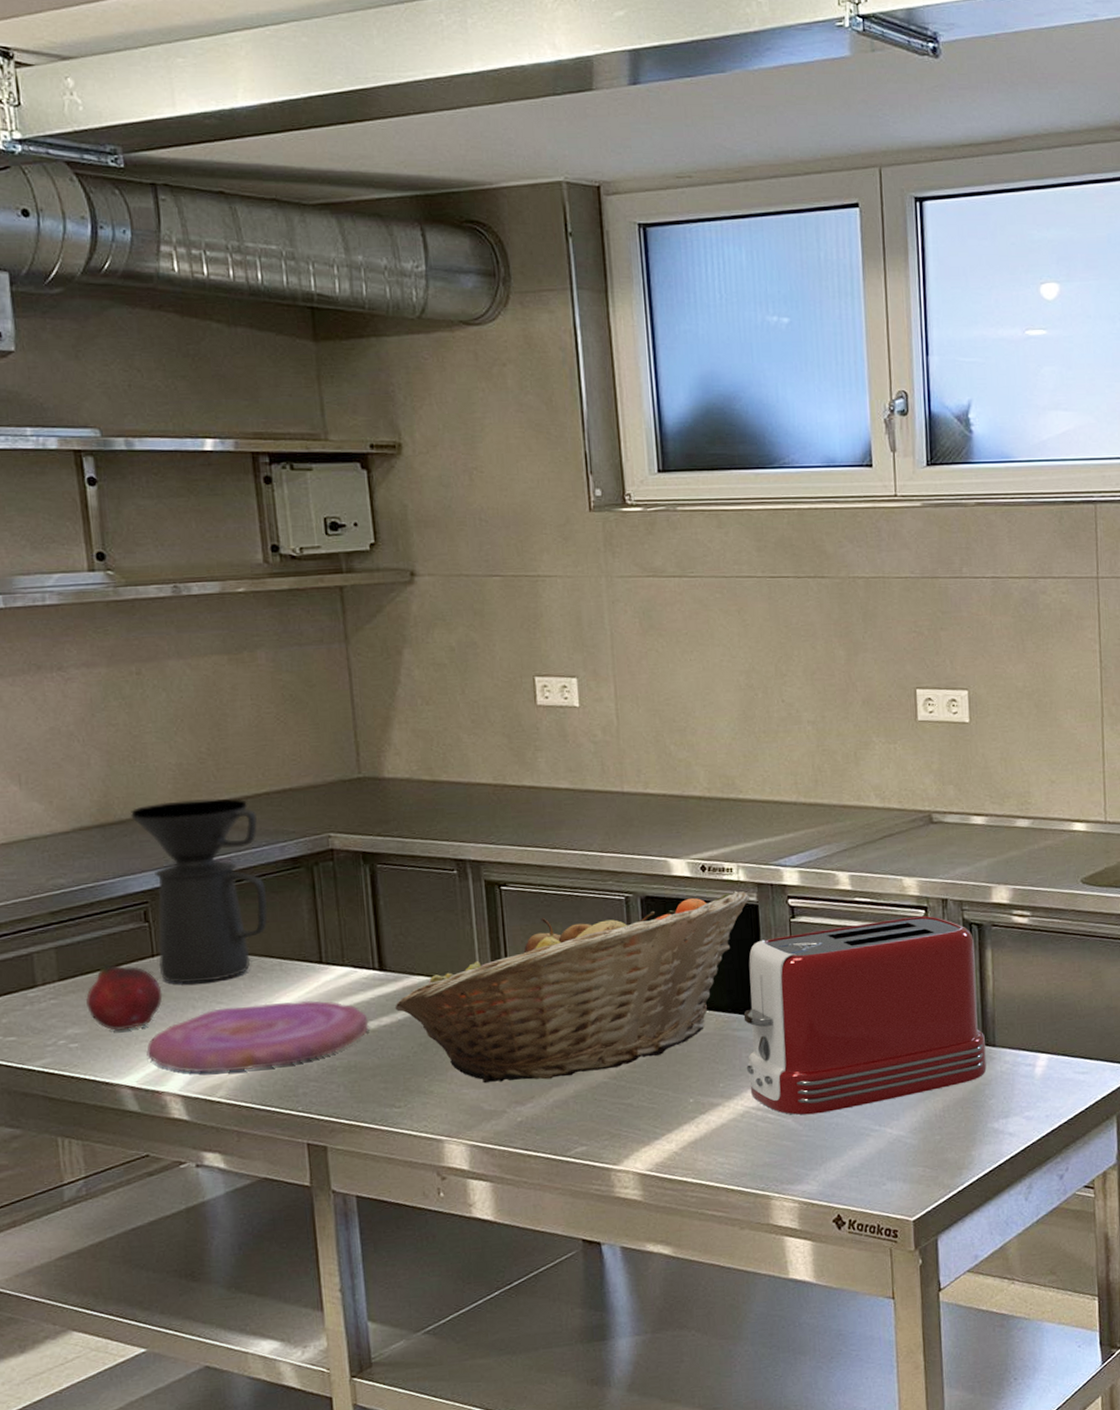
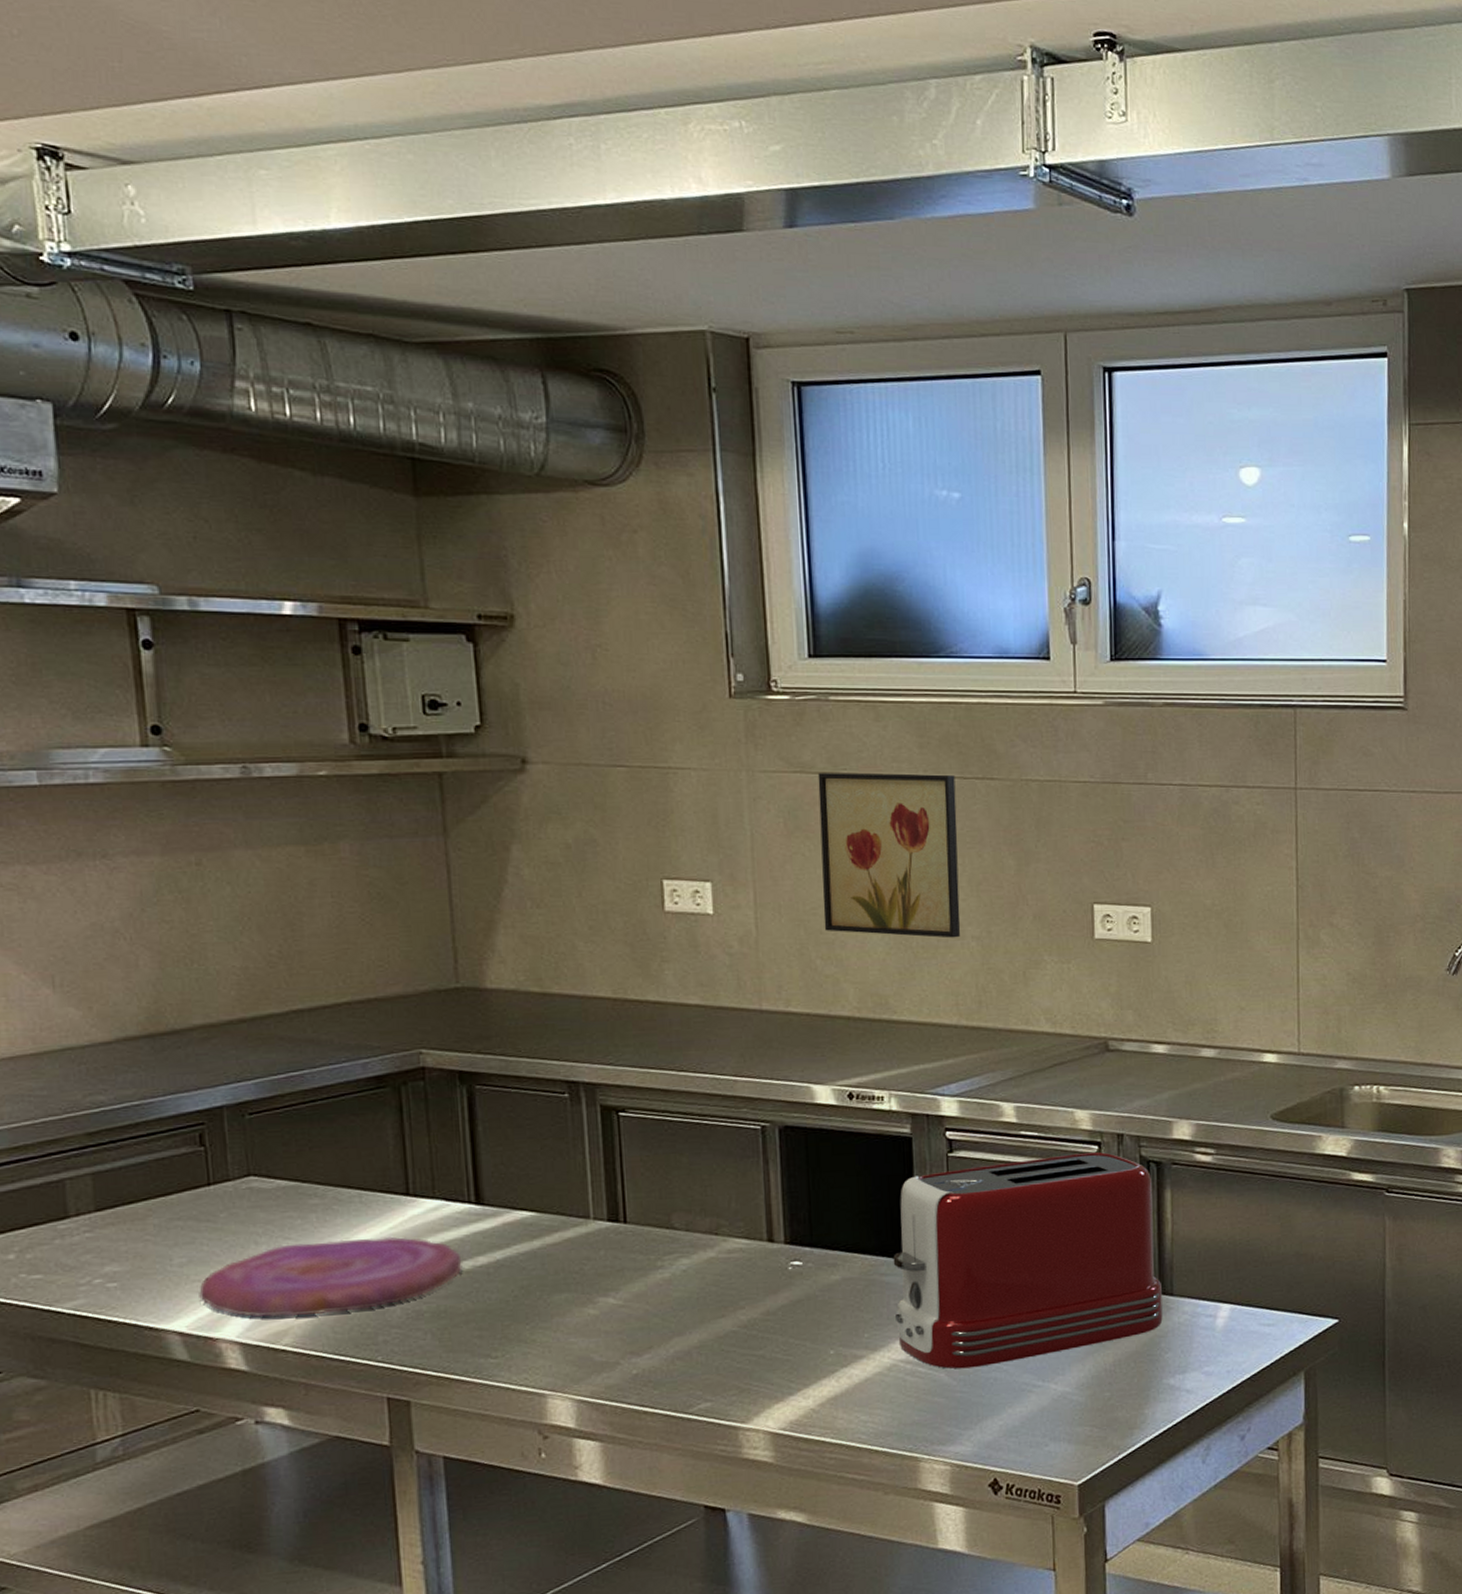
fruit: present [86,963,163,1031] -> none [128,1192,220,1269]
coffee maker: present [129,798,268,983] -> none [184,1007,347,1216]
fruit basket: present [395,890,749,1083] -> none [493,1121,902,1332]
wall art: none [668,574,798,724] -> present [817,772,961,938]

